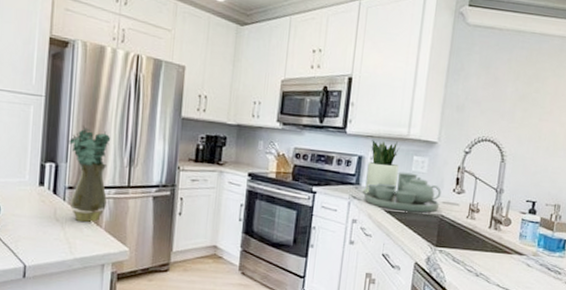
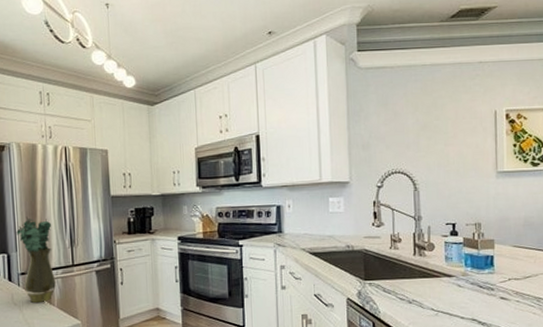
planter: present [361,140,401,193] -> none [284,187,318,240]
tea set: present [364,171,441,213] -> none [288,214,362,252]

